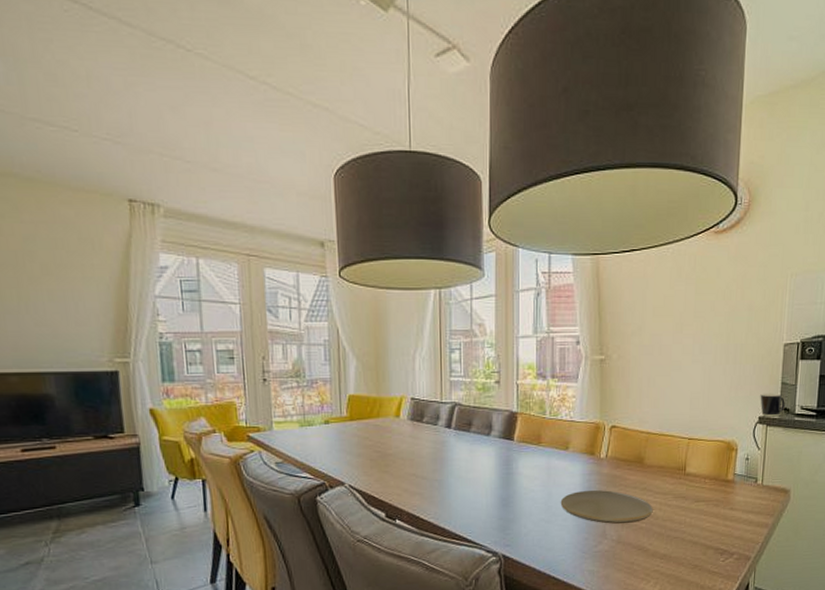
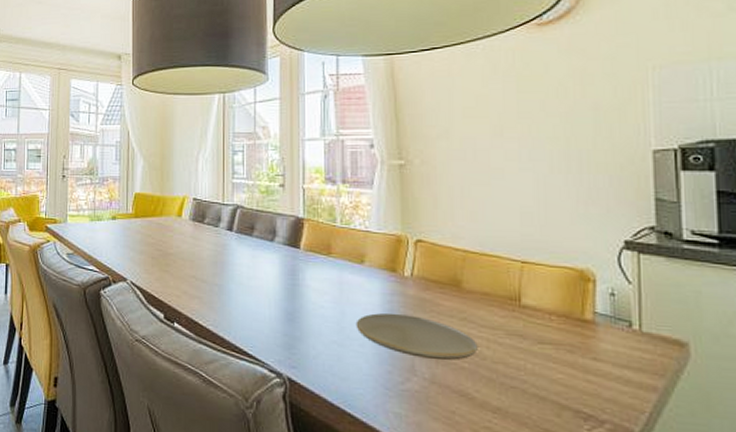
mug: present [760,393,785,417] -> none [623,211,664,242]

